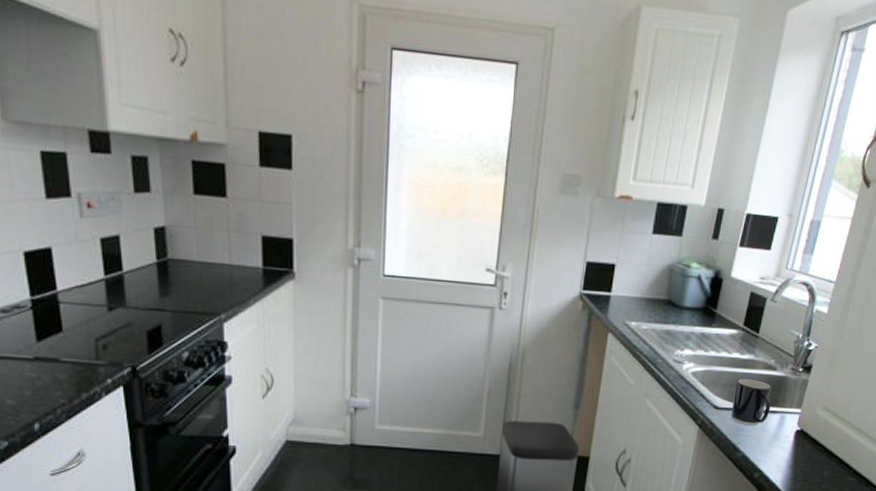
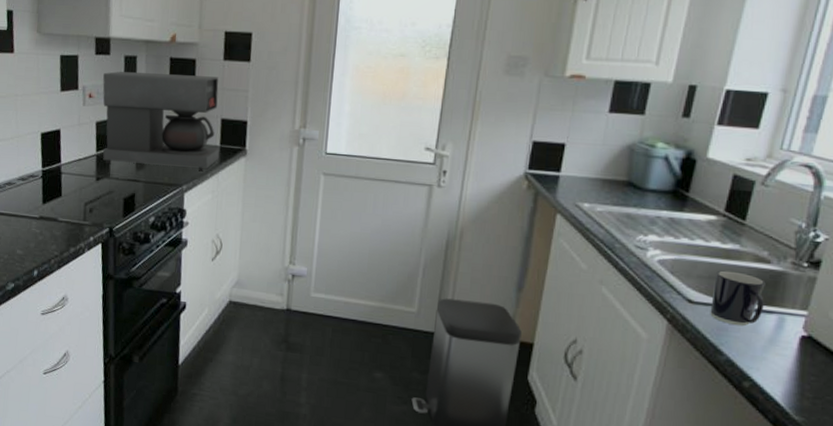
coffee maker: none [105,175,263,298] -> present [103,71,220,172]

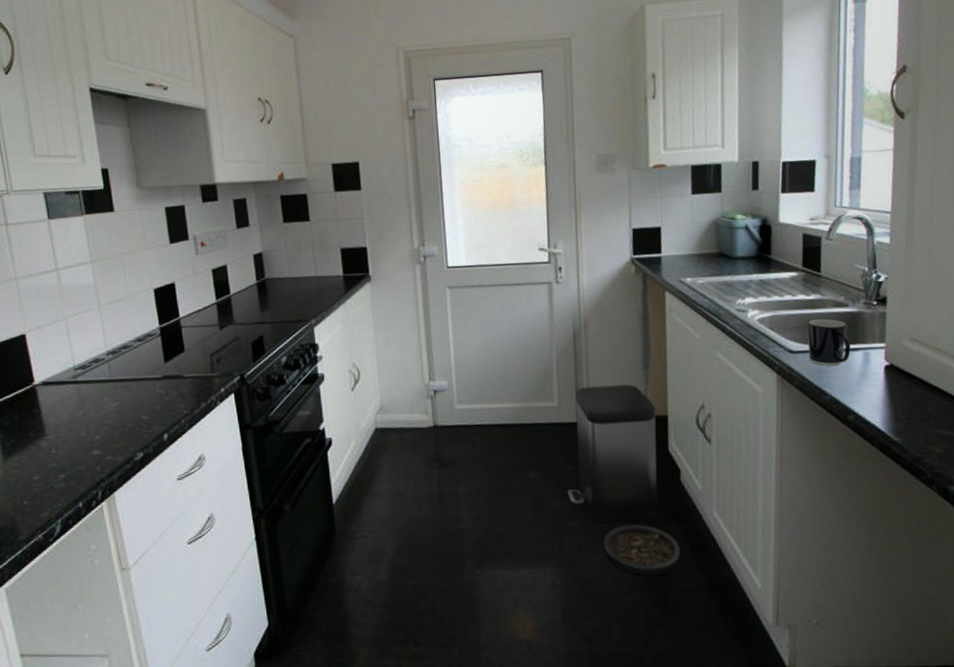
coffee maker: present [103,71,220,172] -> none [214,208,344,311]

